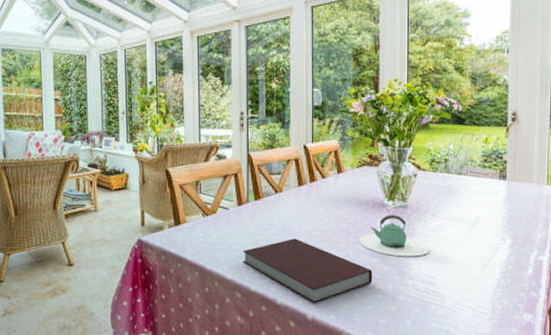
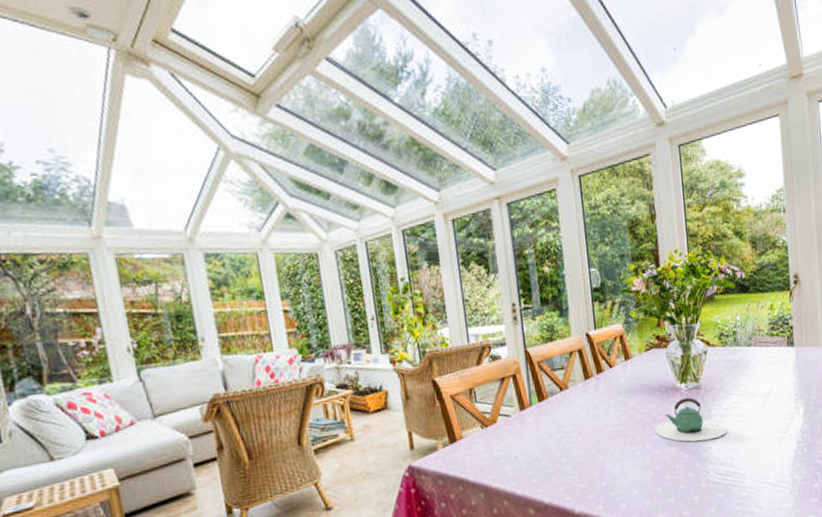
notebook: present [242,238,373,304] -> none [531,438,673,507]

